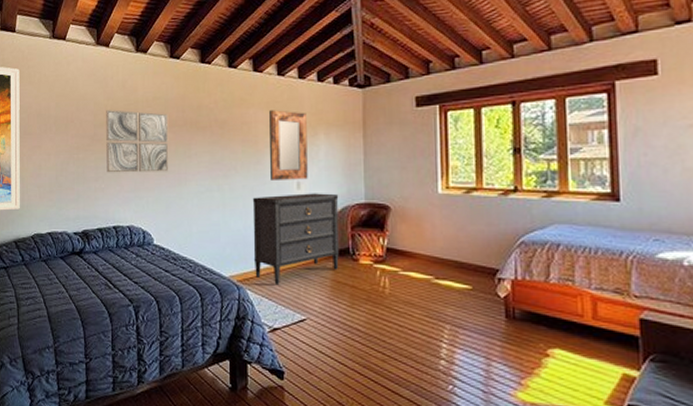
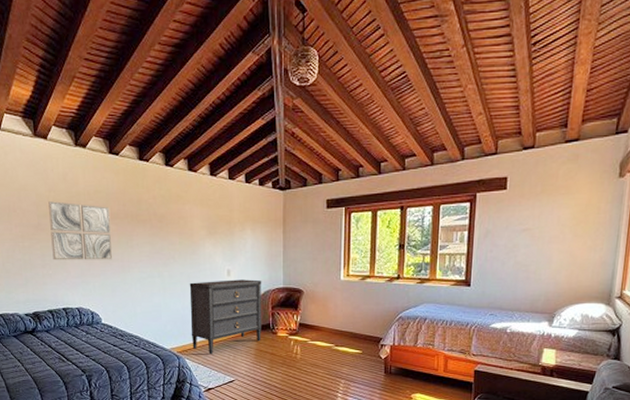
home mirror: present [269,110,308,180] -> none [203,207,237,268]

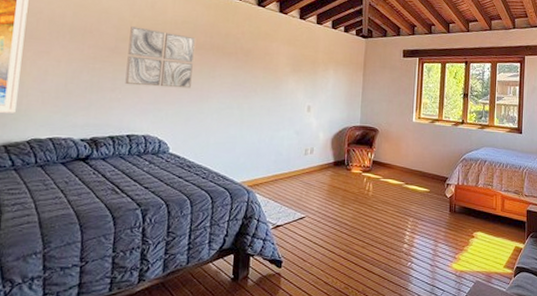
dresser: present [189,279,262,355] -> none [264,115,341,190]

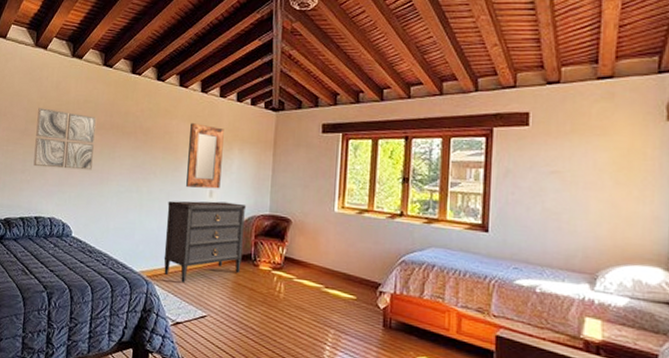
dresser: none [264,115,341,190] -> present [163,200,247,284]
home mirror: none [286,46,321,105] -> present [186,123,224,189]

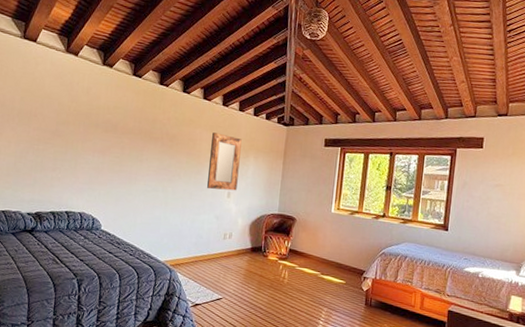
wall art: present [33,108,96,171] -> none [64,111,125,171]
dresser: present [163,200,247,284] -> none [185,200,259,271]

